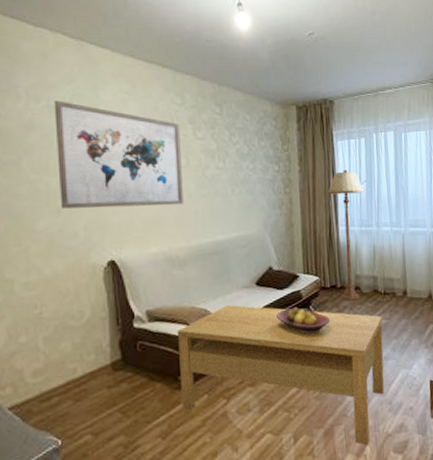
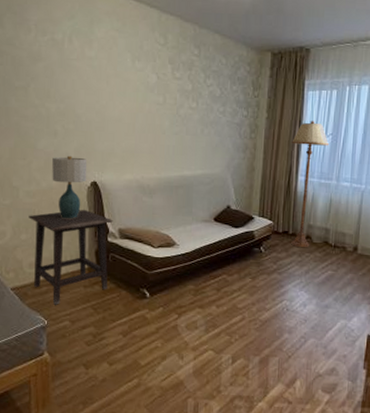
side table: none [28,294,139,418] -> present [28,209,113,305]
wall art: present [54,100,184,209] -> none [57,34,161,139]
table lamp: none [56,234,102,308] -> present [52,155,87,218]
coffee table: present [177,304,385,446] -> none [141,234,330,380]
fruit bowl: present [277,307,331,334] -> none [229,245,279,272]

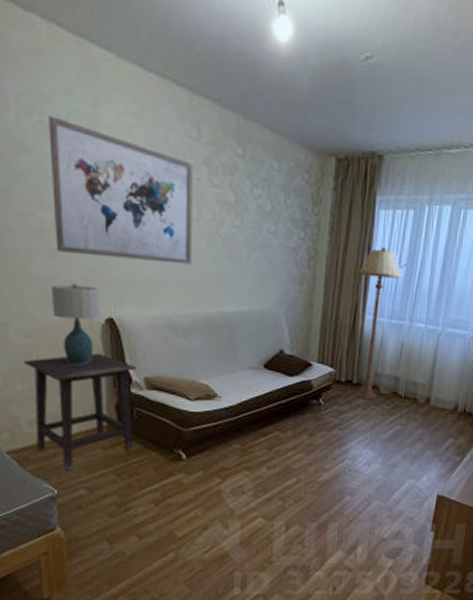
wall art: none [57,34,161,139] -> present [48,116,193,265]

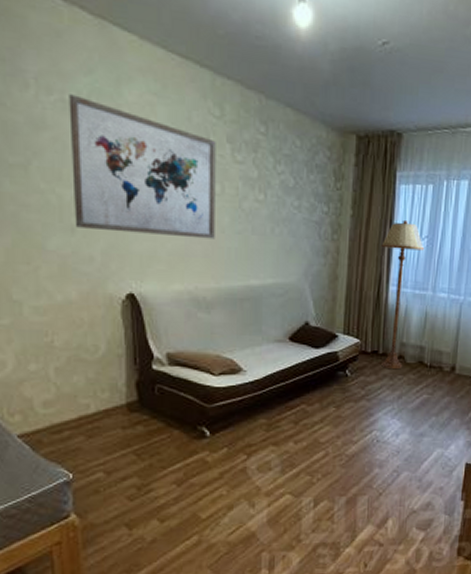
side table: present [24,352,137,471] -> none [38,329,159,453]
table lamp: present [52,283,100,364] -> none [70,259,120,341]

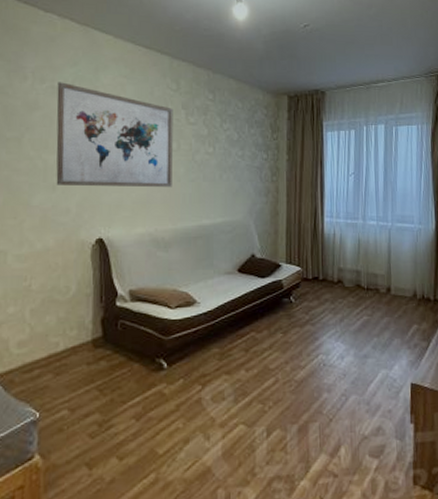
floor lamp: present [381,221,425,370] -> none [314,161,353,294]

